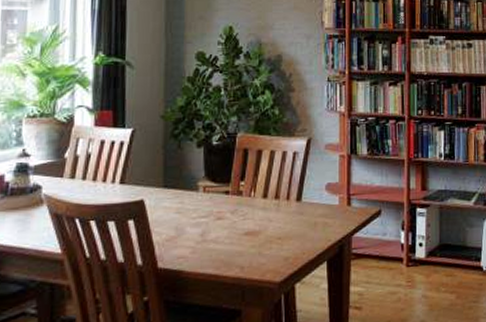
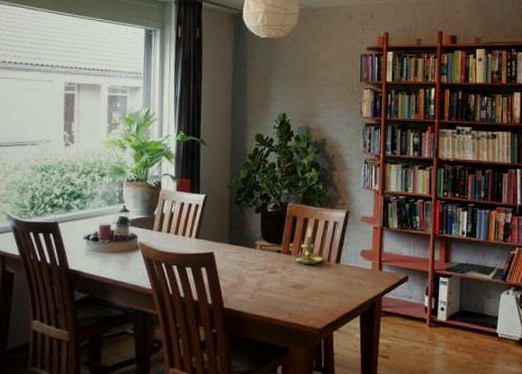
candle holder: none [246,160,281,207] -> present [294,227,323,265]

